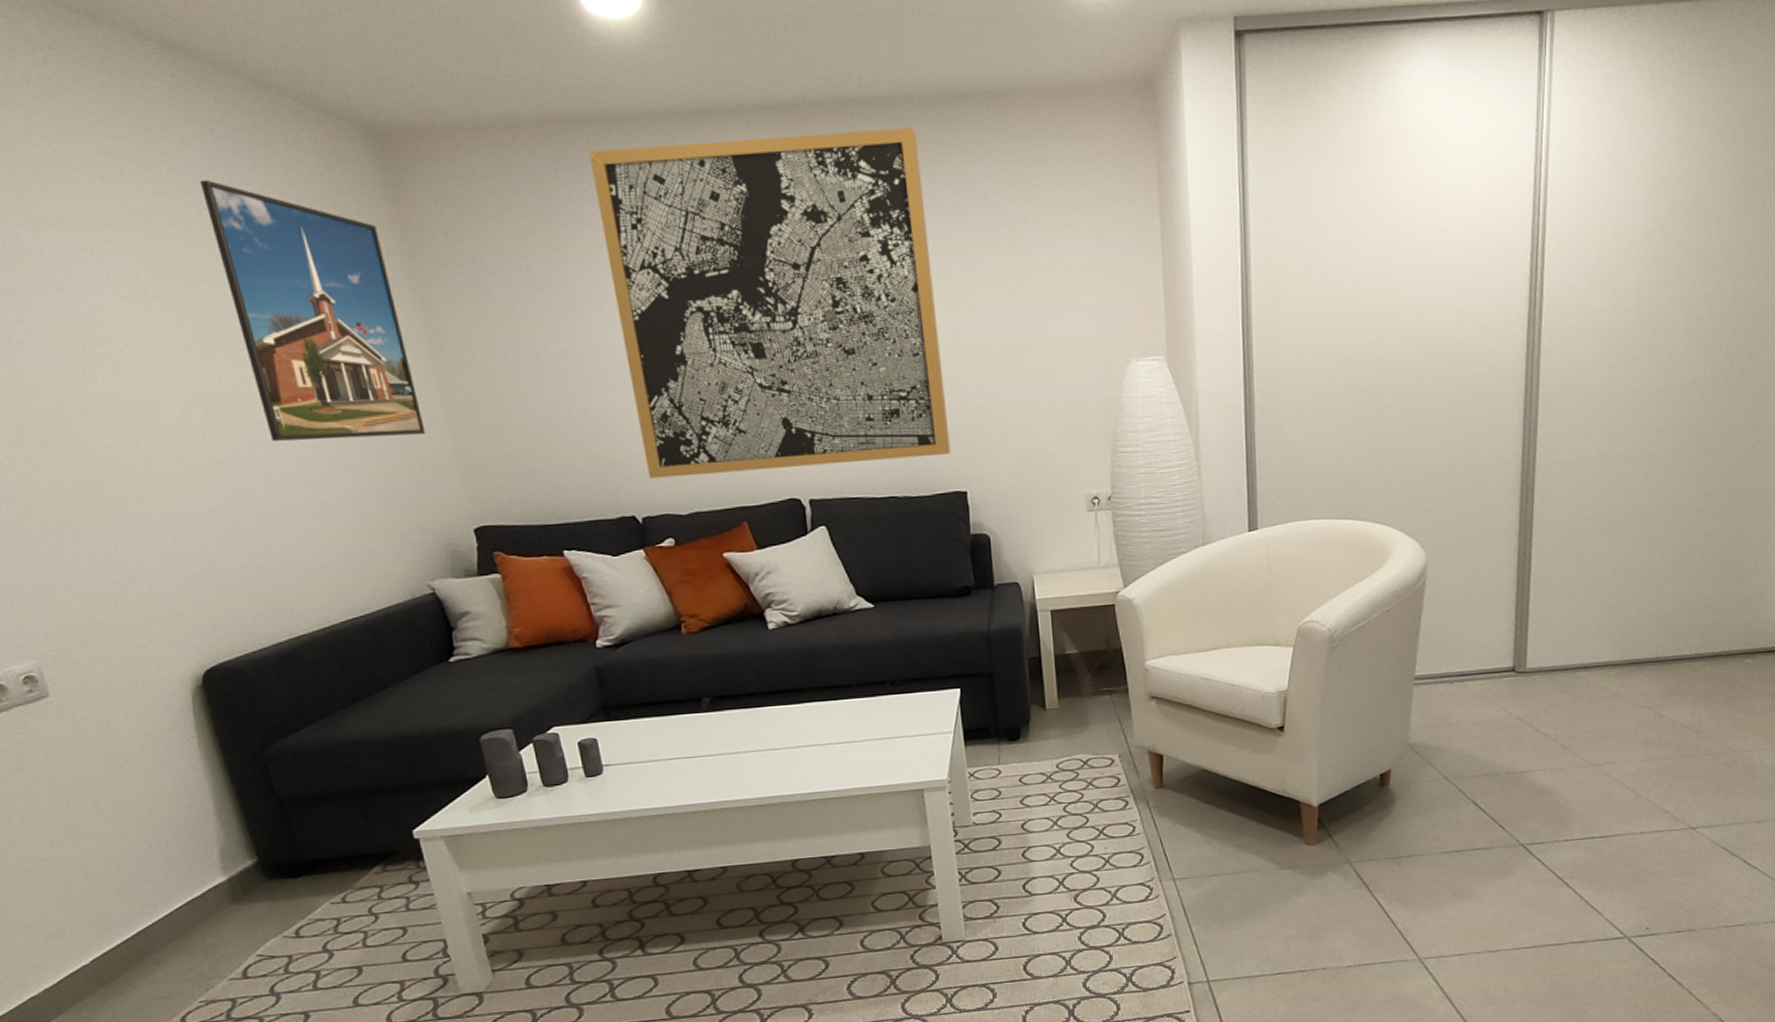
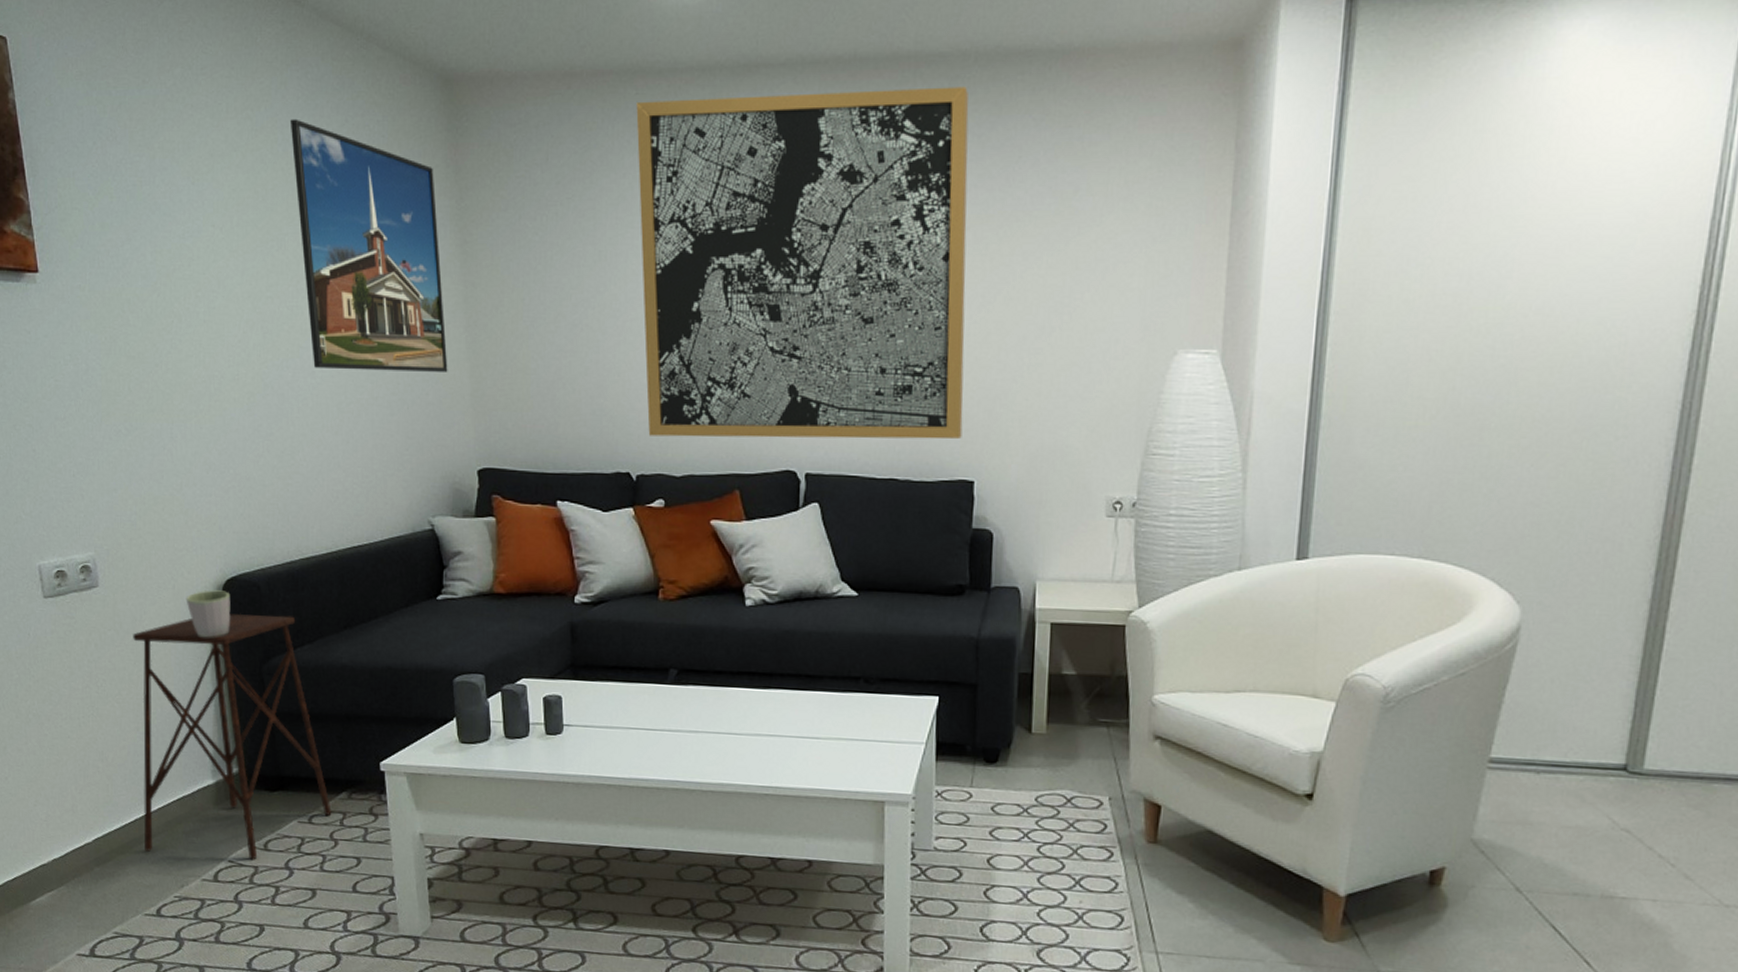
side table: none [101,698,367,962] -> present [133,613,332,860]
mug: none [159,682,218,734] -> present [186,590,231,638]

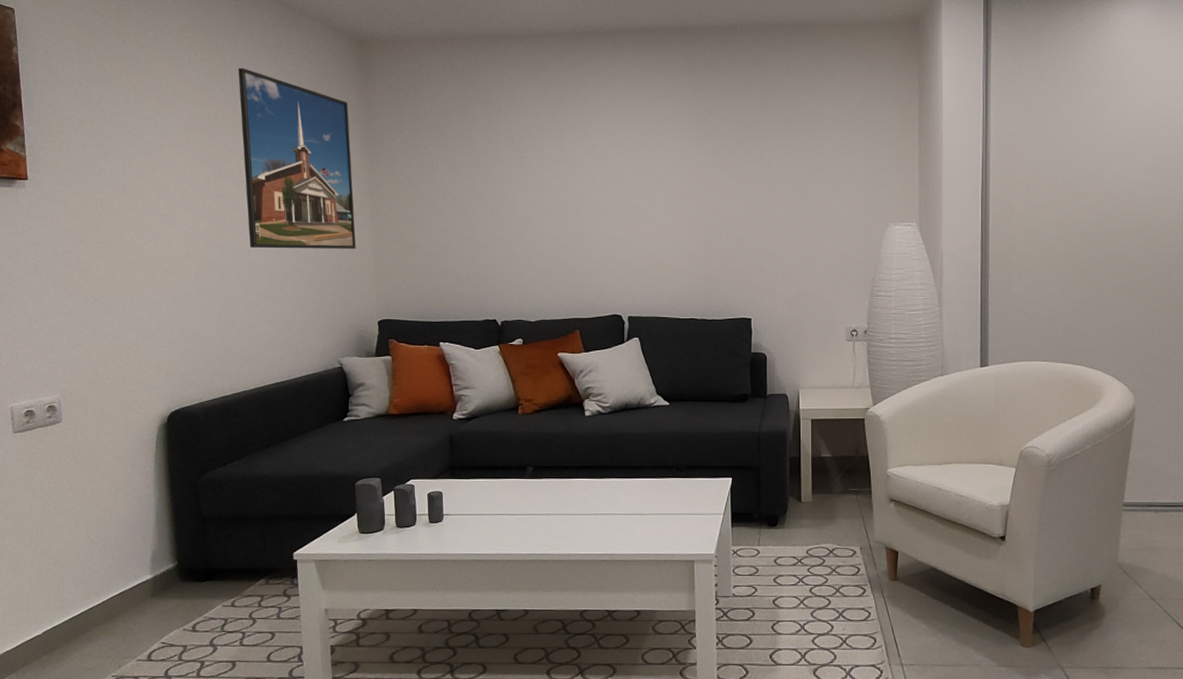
side table: present [133,613,332,860] -> none [88,438,252,640]
mug: present [186,590,231,638] -> none [135,421,174,460]
wall art: present [636,86,969,440] -> none [500,48,742,292]

